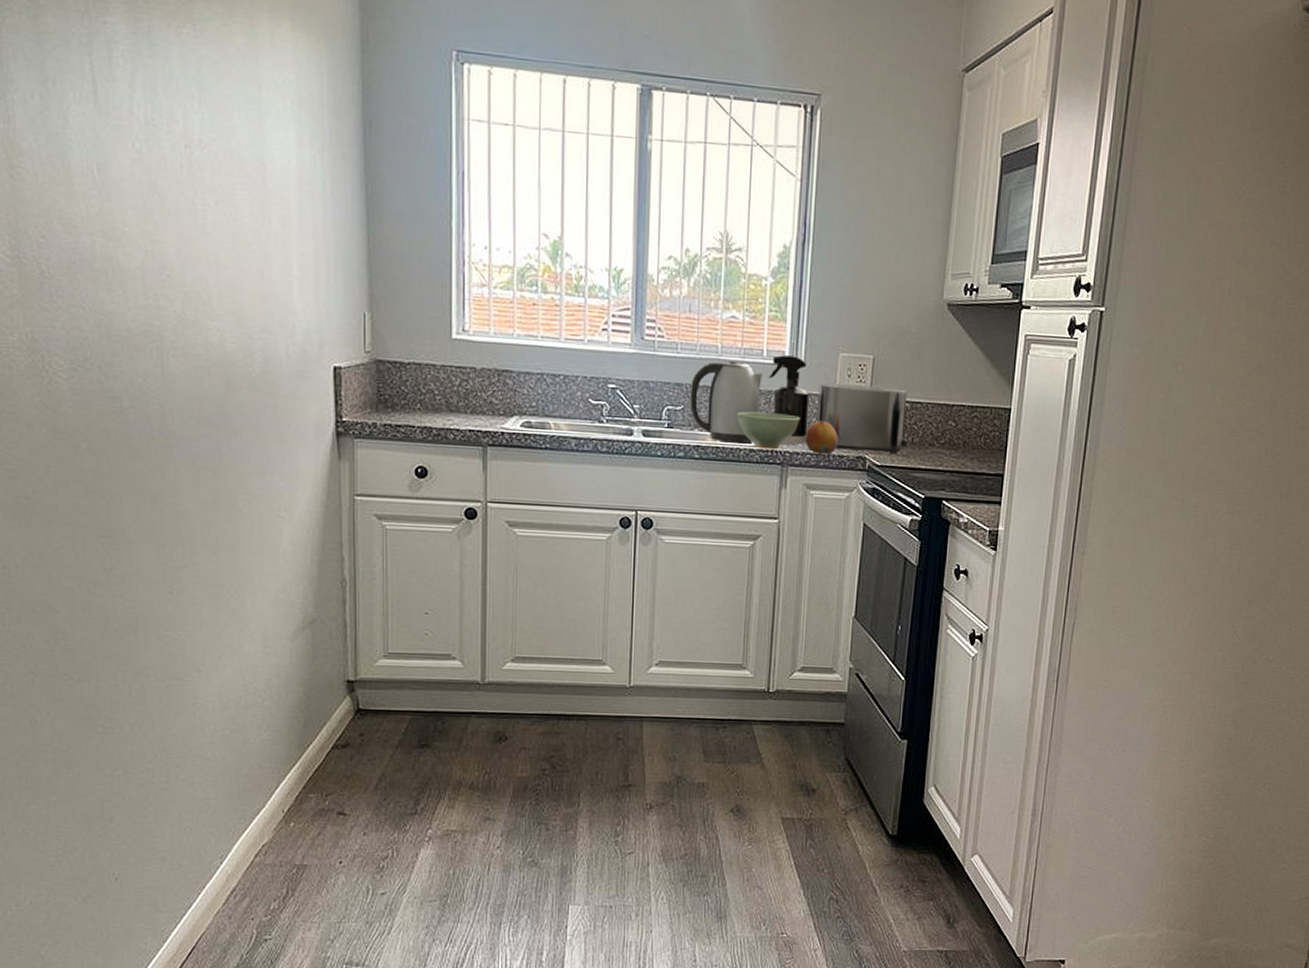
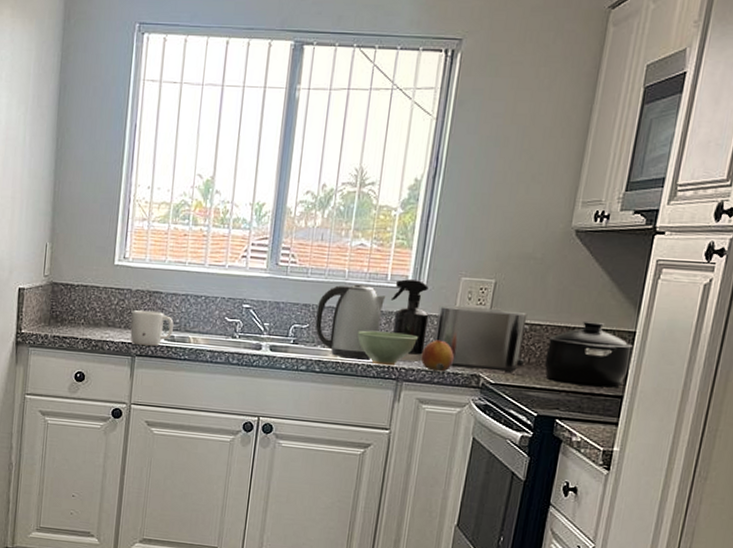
mug: none [477,392,529,435] -> present [130,310,174,347]
saucepan: none [927,398,1009,466] -> present [544,320,633,388]

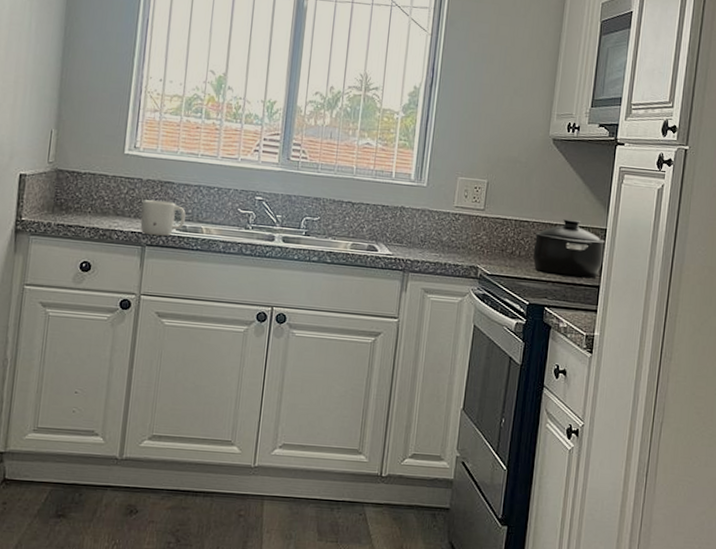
kettle: present [315,284,385,359] -> none [326,180,390,251]
bowl: present [357,330,419,366] -> none [365,223,422,258]
spray bottle: present [390,279,429,362] -> none [395,177,431,254]
fruit: present [420,340,455,372] -> none [424,233,455,264]
toaster: present [434,304,529,372] -> none [436,201,518,264]

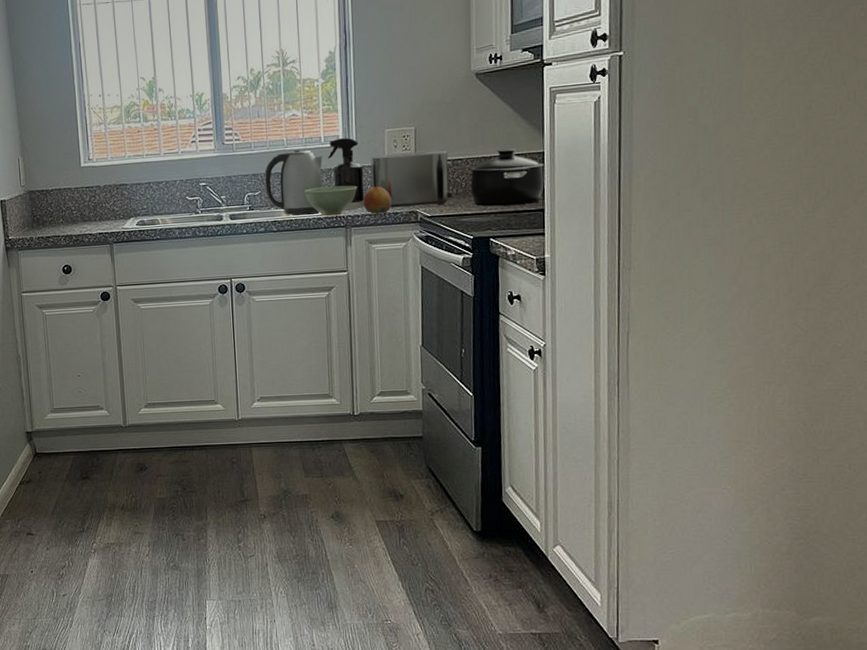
mug: present [140,200,186,236] -> none [103,201,142,234]
kettle: none [326,180,390,251] -> present [265,149,323,215]
bowl: none [365,223,422,258] -> present [303,185,358,217]
spray bottle: none [395,177,431,254] -> present [327,138,365,209]
fruit: none [424,233,455,264] -> present [362,186,393,214]
toaster: none [436,201,518,264] -> present [370,150,453,208]

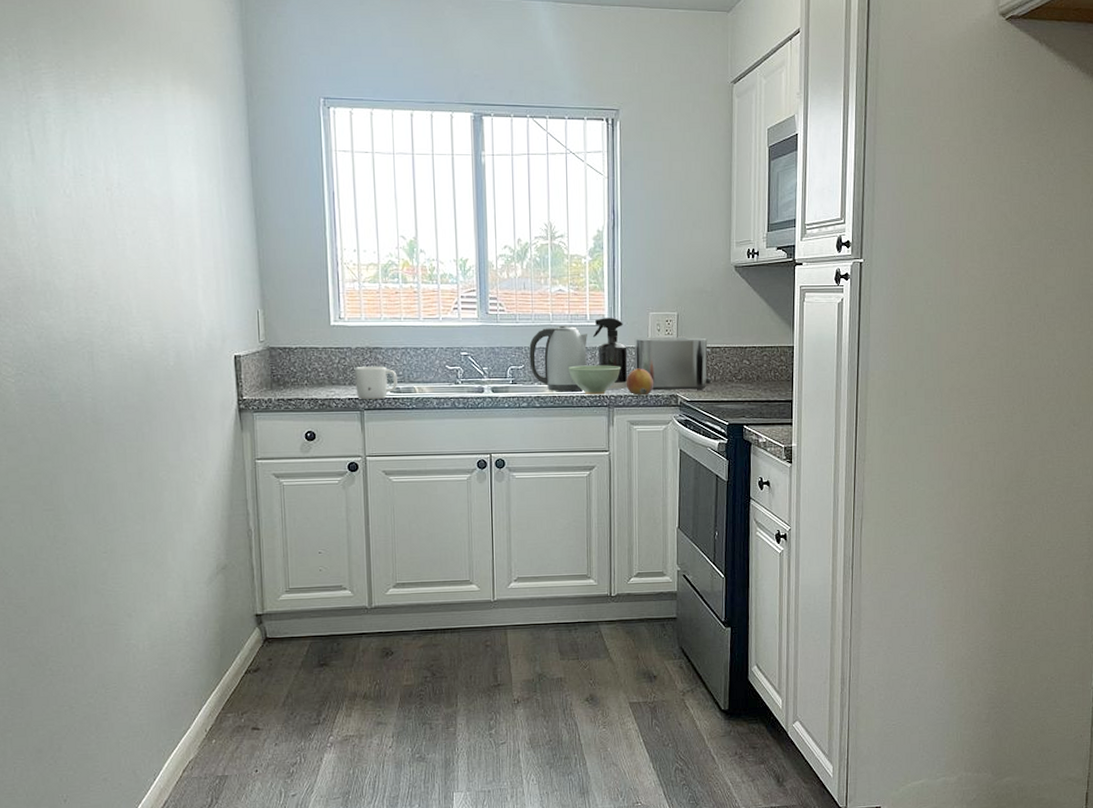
mug: none [103,201,142,234] -> present [354,365,398,400]
saucepan: present [469,148,544,207] -> none [727,340,793,395]

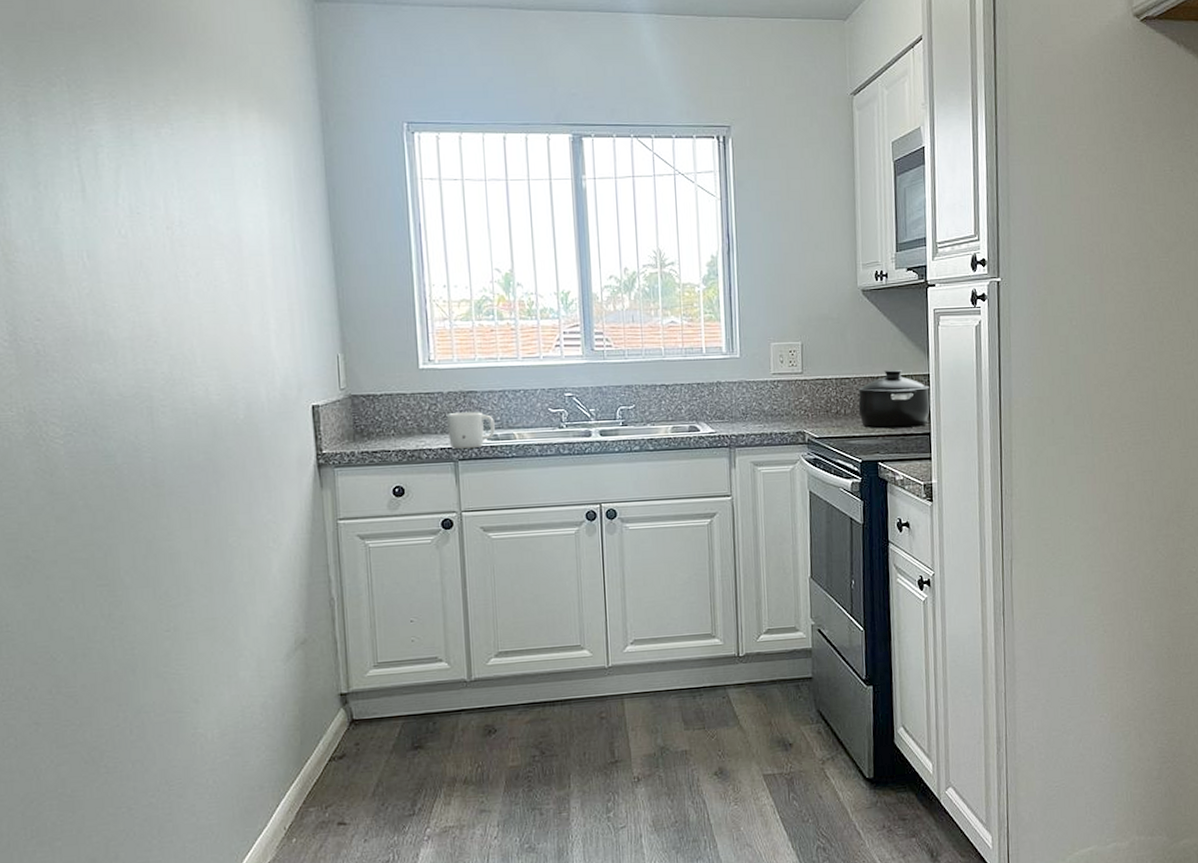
kettle: present [529,325,587,391] -> none [640,360,704,432]
bowl: present [567,365,622,395] -> none [683,401,743,435]
spray bottle: present [592,318,628,389] -> none [709,350,750,428]
fruit: present [626,368,654,396] -> none [747,404,779,434]
toaster: present [634,336,711,391] -> none [755,367,841,428]
saucepan: none [727,340,793,395] -> present [857,369,930,429]

